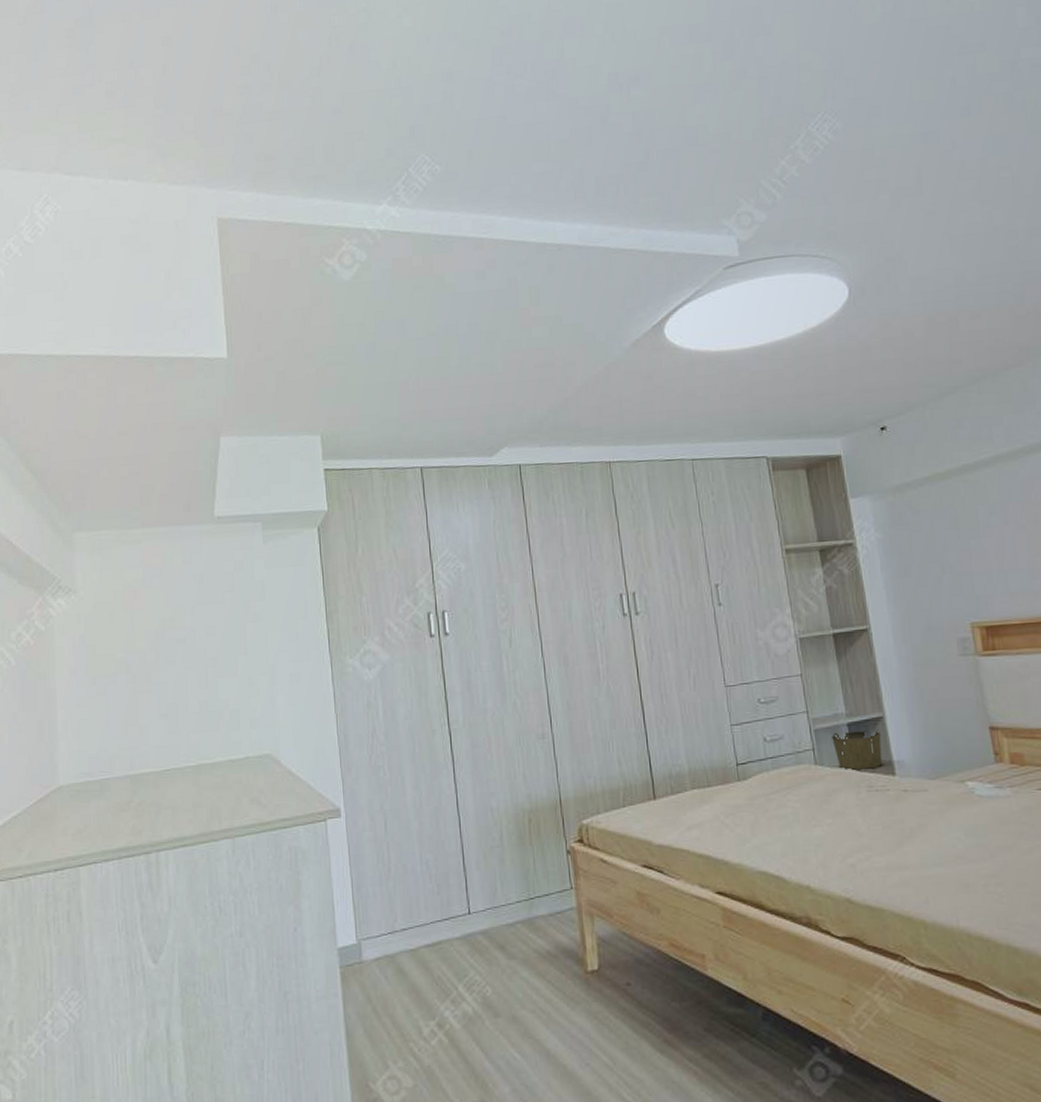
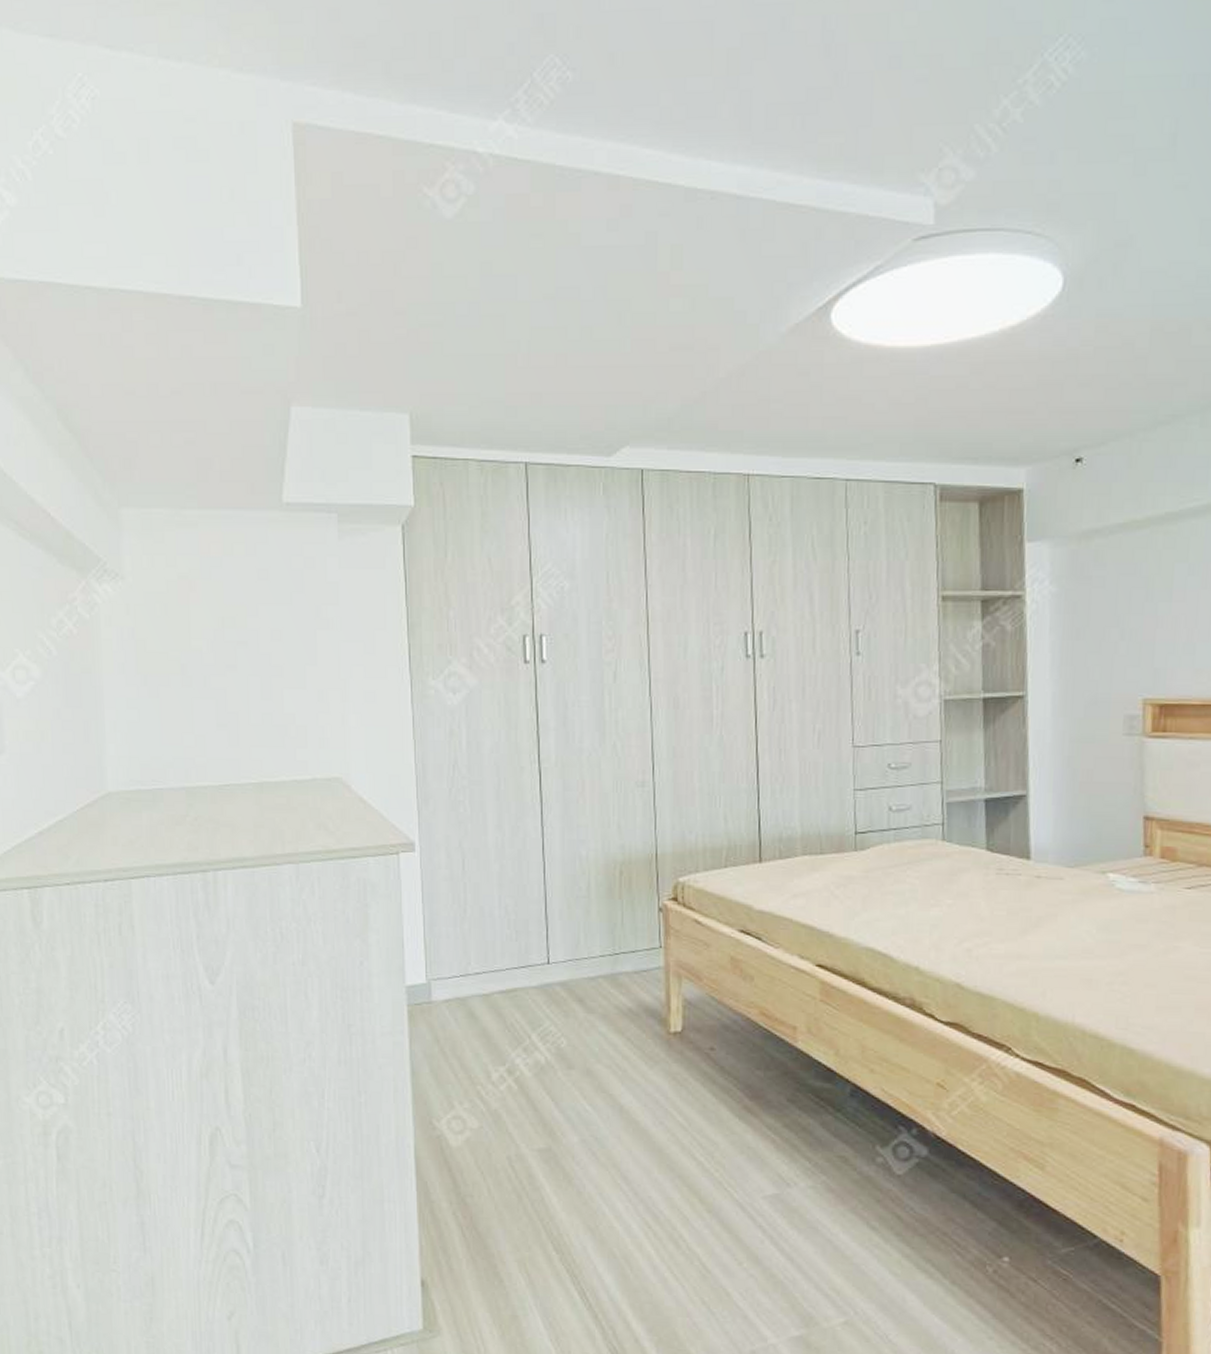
basket: present [832,730,883,771] -> none [965,808,1020,852]

